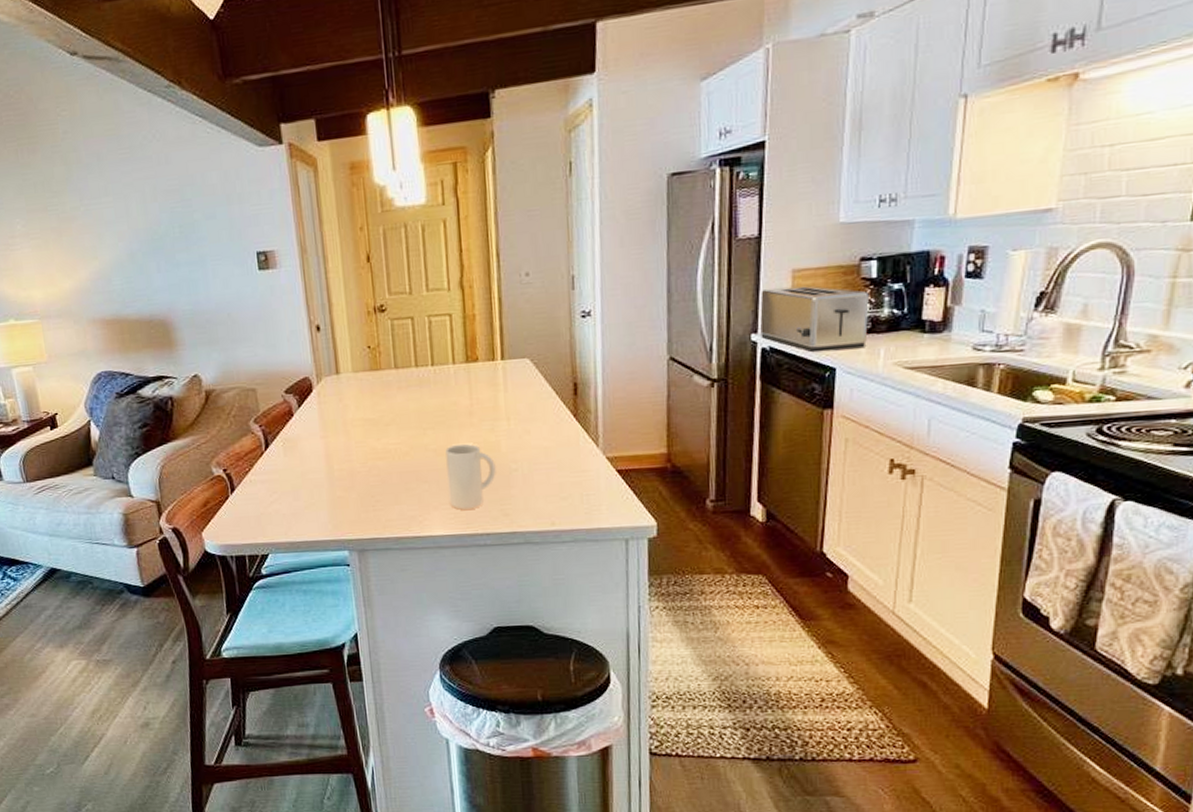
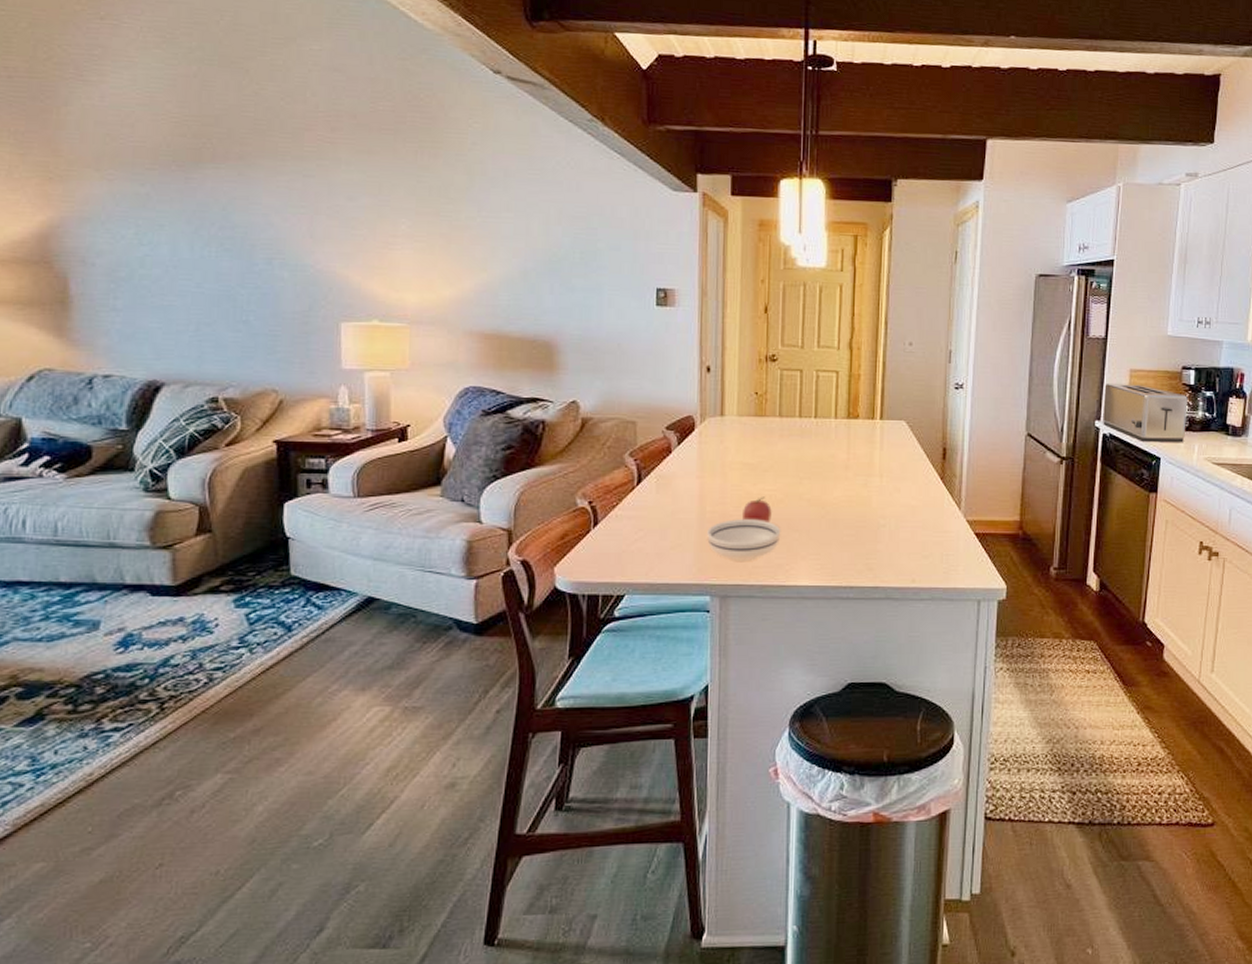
bowl: none [338,473,410,517] -> present [707,519,781,563]
fruit: none [370,451,399,476] -> present [743,496,772,522]
mug: present [445,443,496,510] -> none [816,496,865,561]

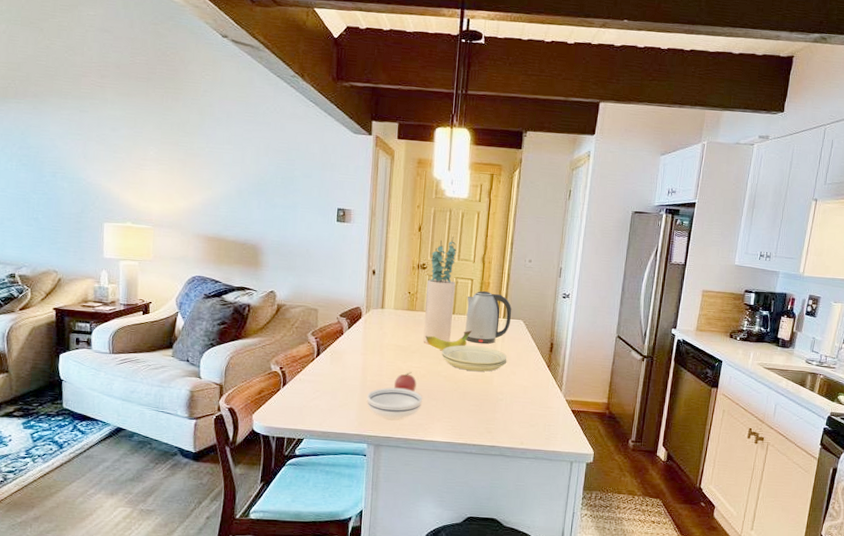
vase: none [778,318,816,460] -> present [423,237,456,345]
fruit: none [780,438,842,467] -> present [425,330,473,351]
plate: none [803,457,888,490] -> present [442,345,507,372]
kettle: none [831,385,891,454] -> present [465,290,512,344]
toaster: present [1103,383,1188,443] -> none [678,300,748,350]

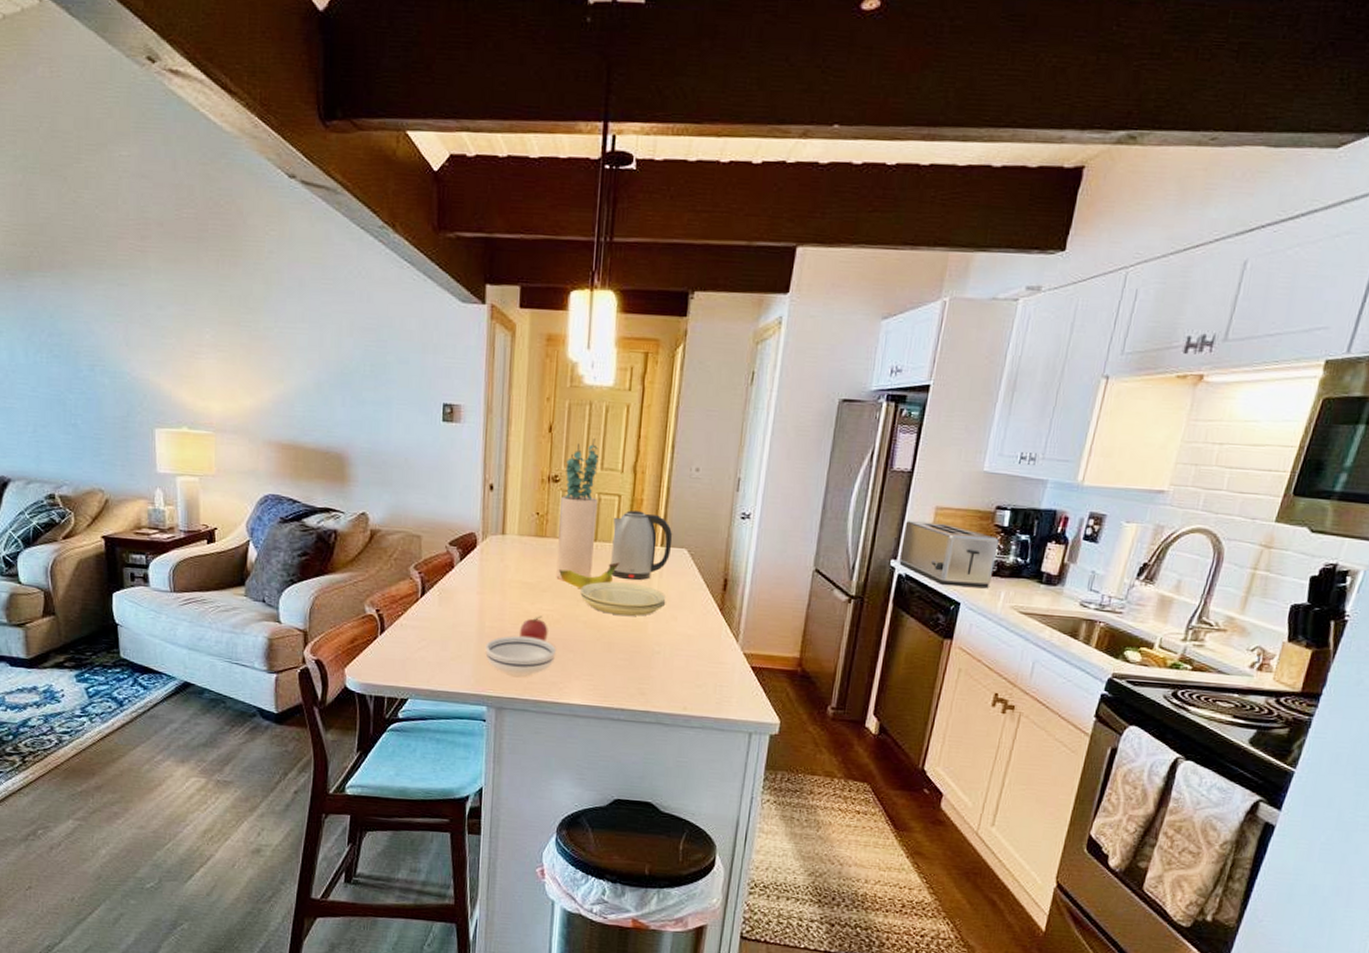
toaster: none [678,300,748,350] -> present [899,521,999,588]

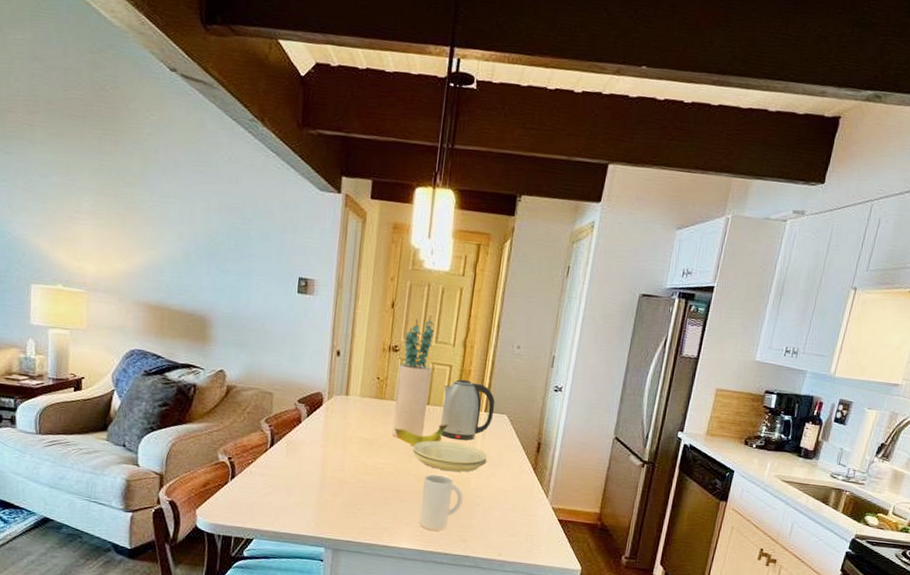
bowl: present [485,636,557,678] -> none [325,485,390,523]
fruit: present [520,616,548,641] -> none [357,468,383,491]
mug: none [590,619,640,684] -> present [418,474,463,531]
toaster: present [899,521,999,588] -> none [685,400,767,459]

